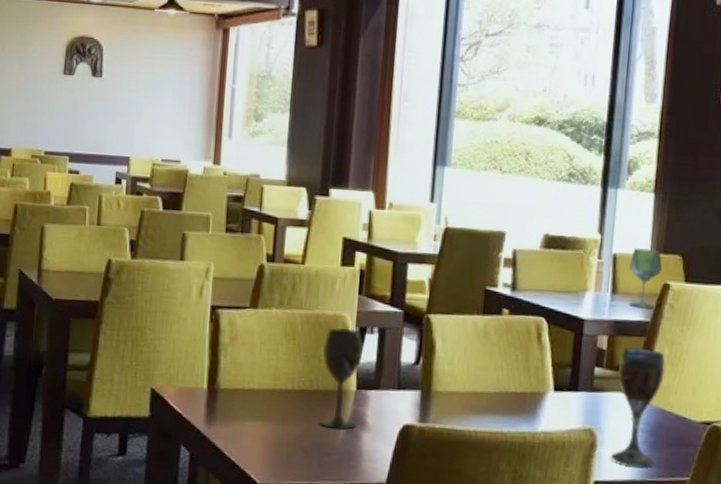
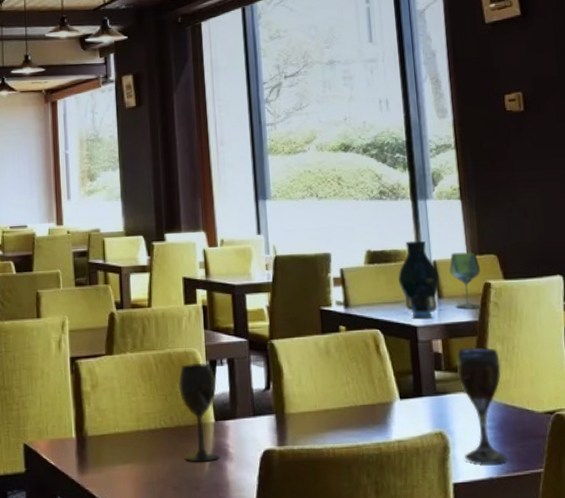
vase: none [573,229,618,313] -> present [398,240,440,319]

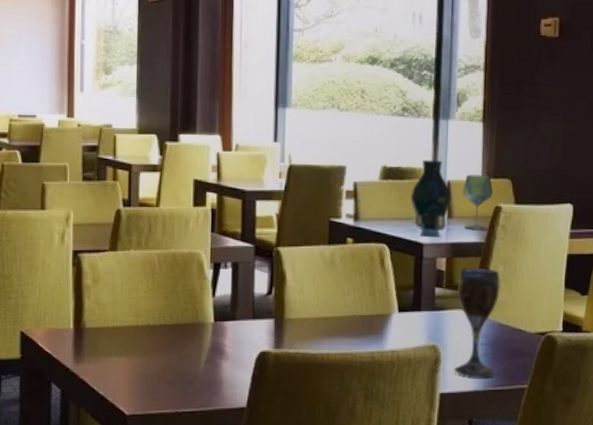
wine glass: present [178,362,220,462] -> none [180,264,219,359]

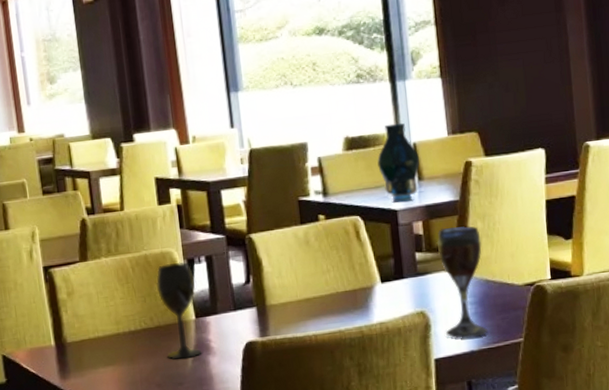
wine glass: none [180,264,219,359] -> present [155,262,202,360]
wine glass: present [463,174,494,231] -> none [430,131,462,190]

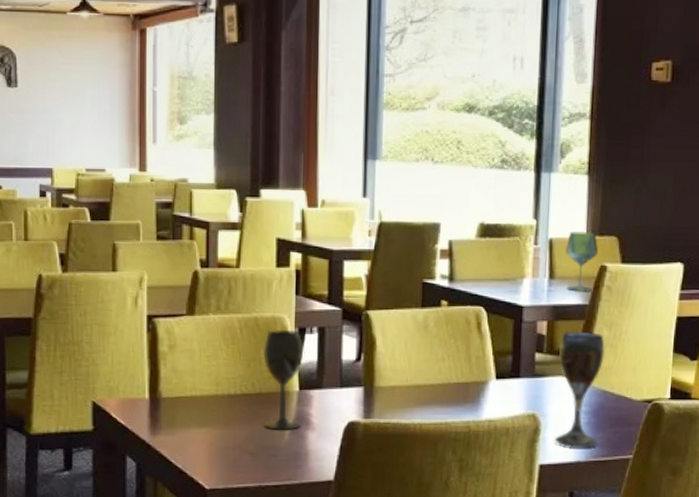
vase: present [377,122,420,202] -> none [510,216,554,298]
wine glass: none [430,131,462,190] -> present [566,232,599,292]

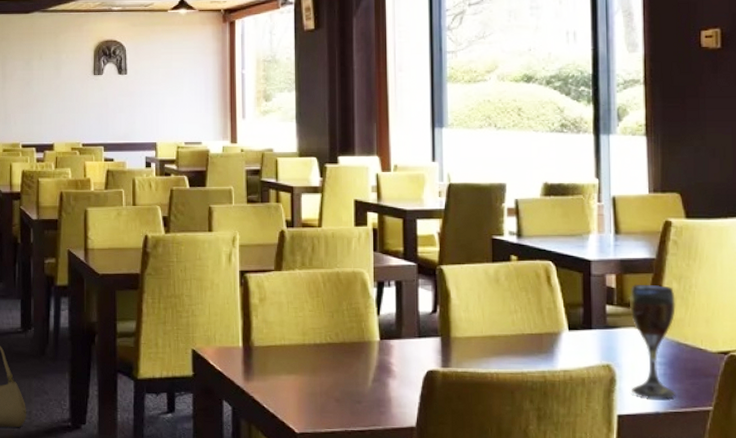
wine glass: present [262,329,304,430] -> none [345,283,383,378]
wine glass: present [566,232,599,292] -> none [629,189,662,247]

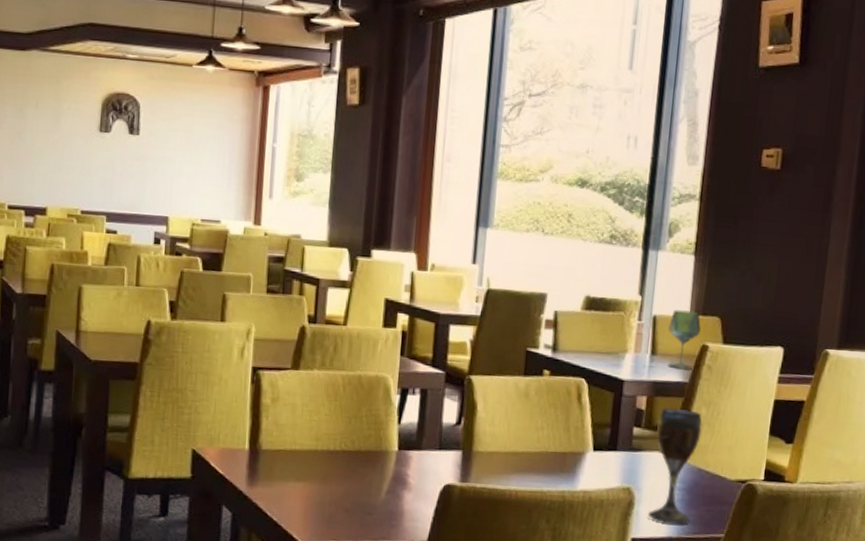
wine glass: none [629,189,662,247] -> present [668,310,701,370]

